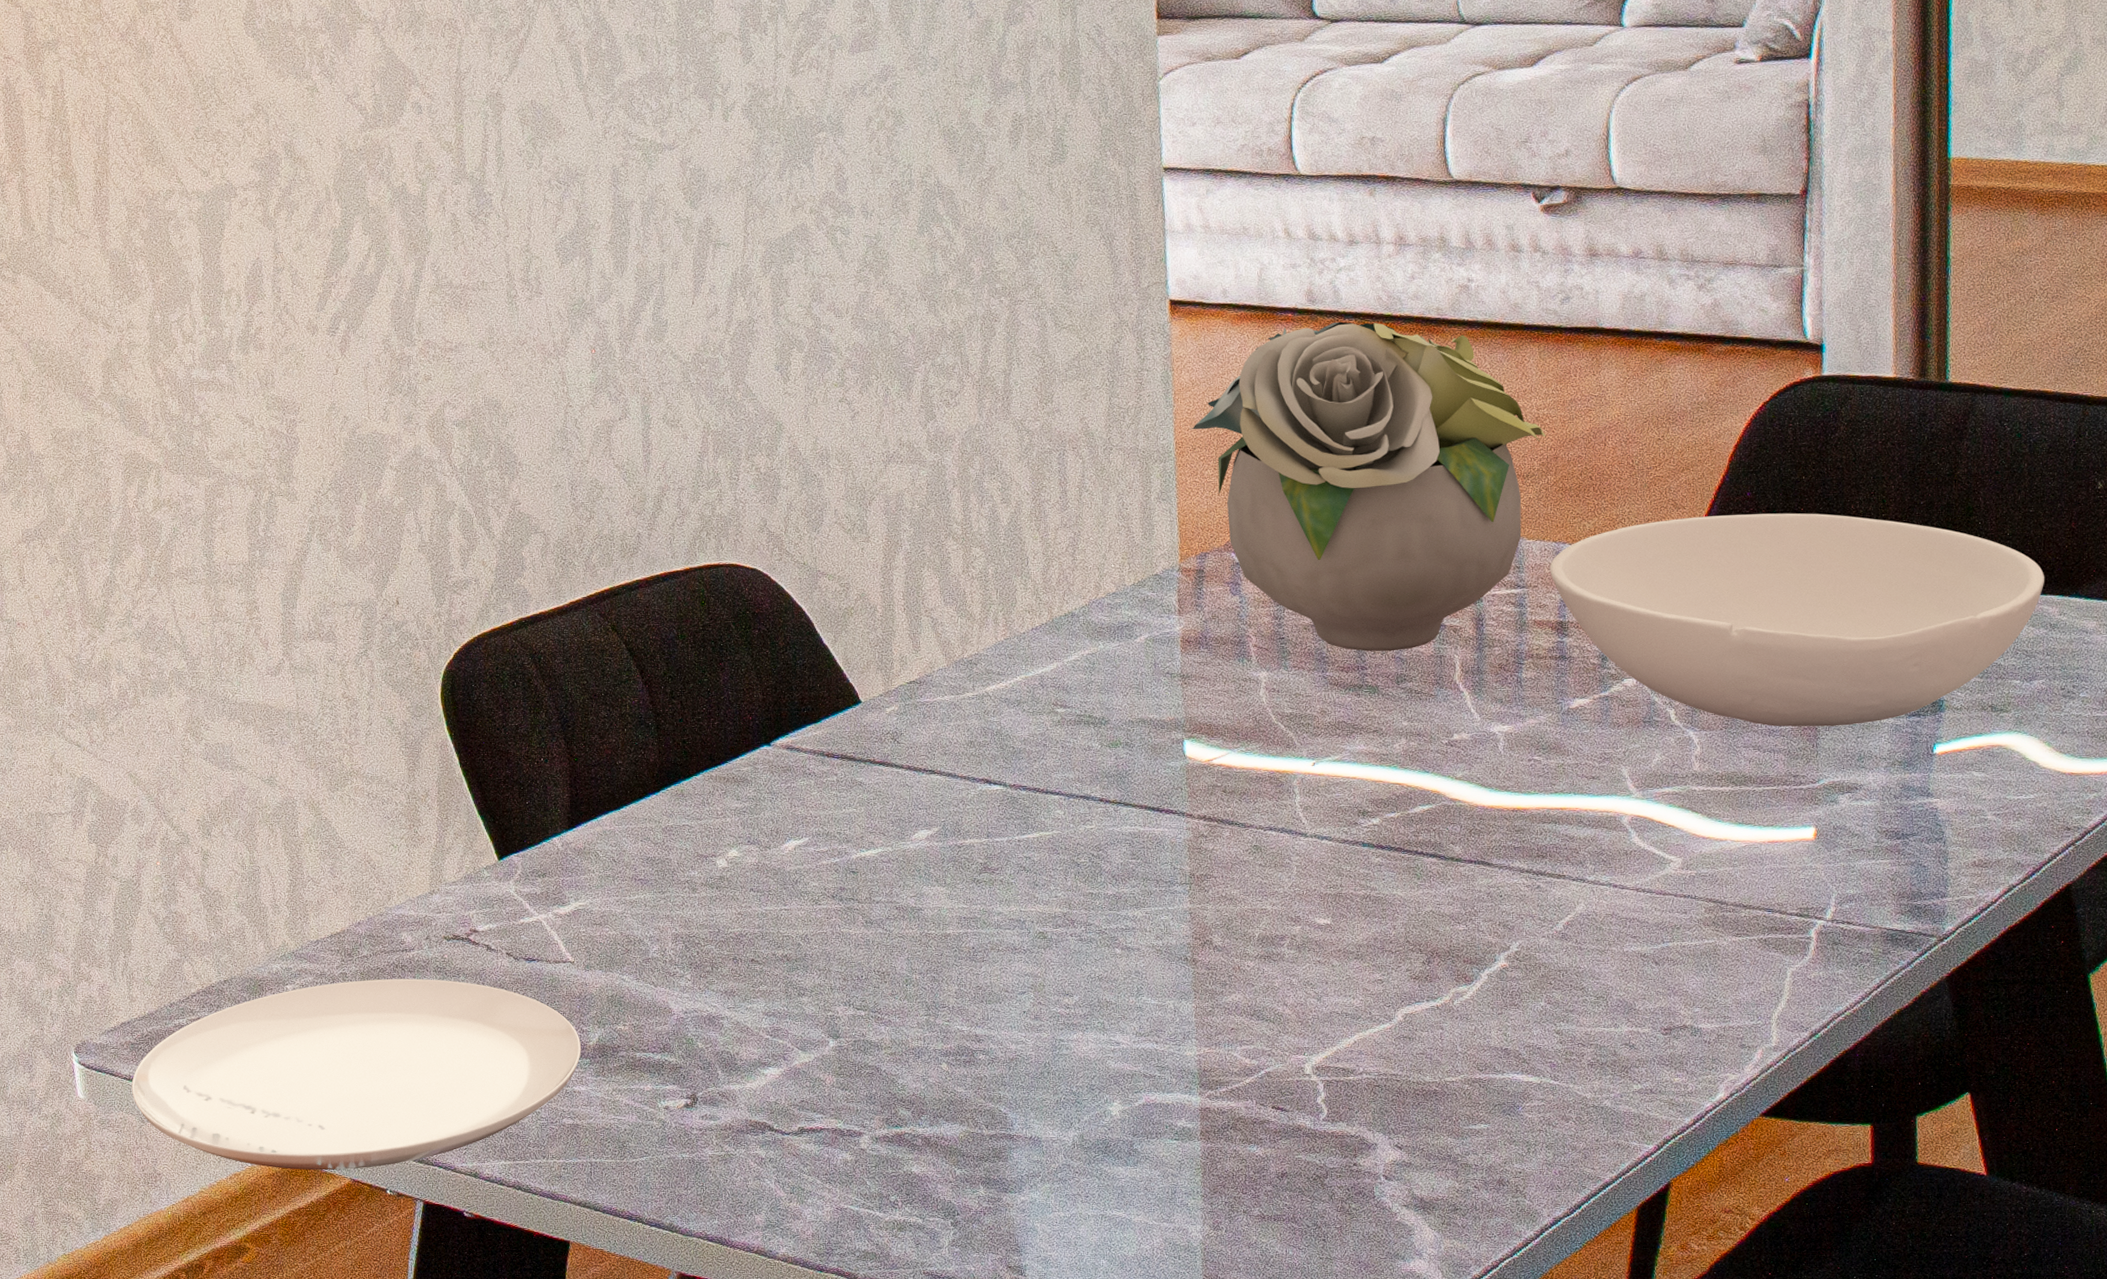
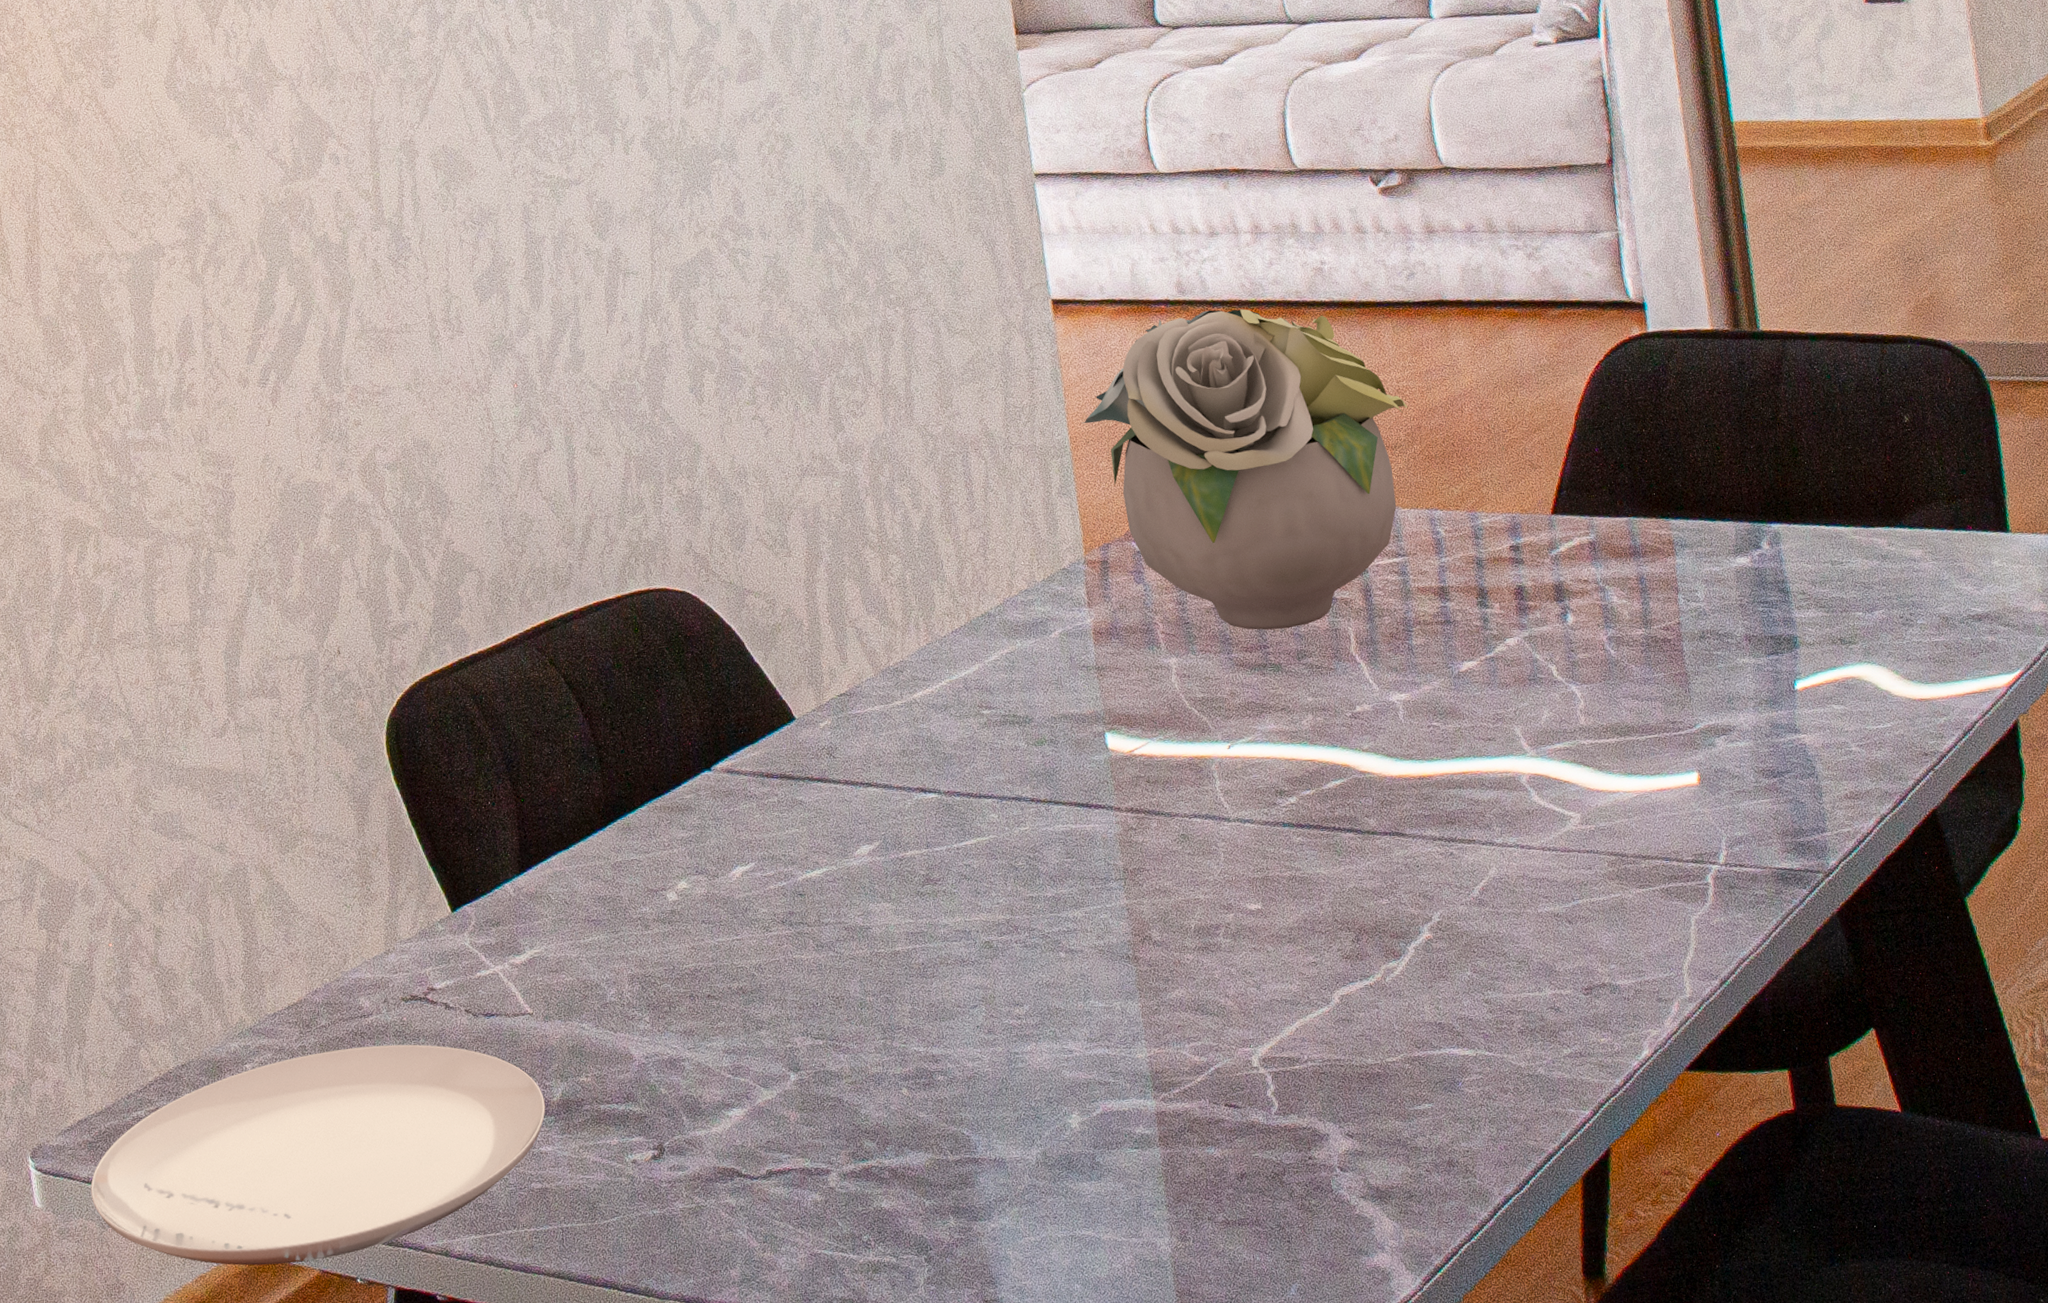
bowl: present [1549,513,2045,727] -> none [1425,464,1871,675]

